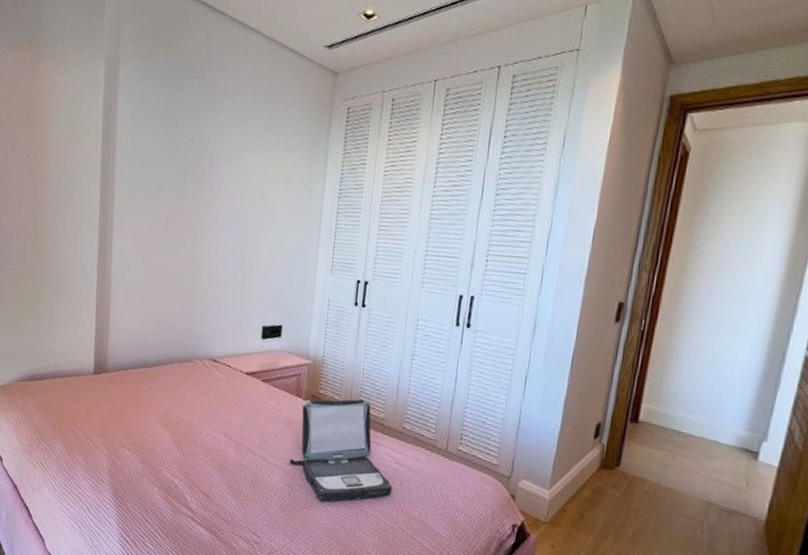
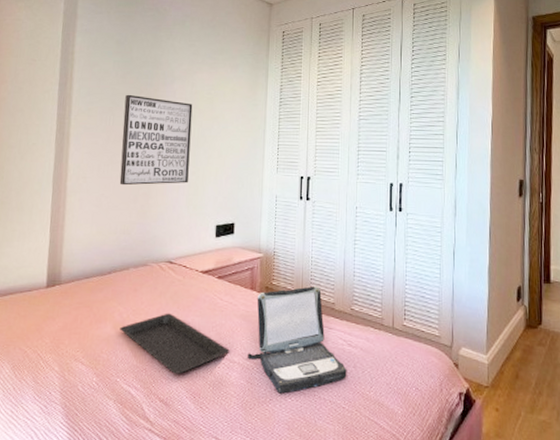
wall art: none [163,177,242,279] -> present [119,94,193,186]
serving tray: none [164,410,272,471] -> present [120,313,230,374]

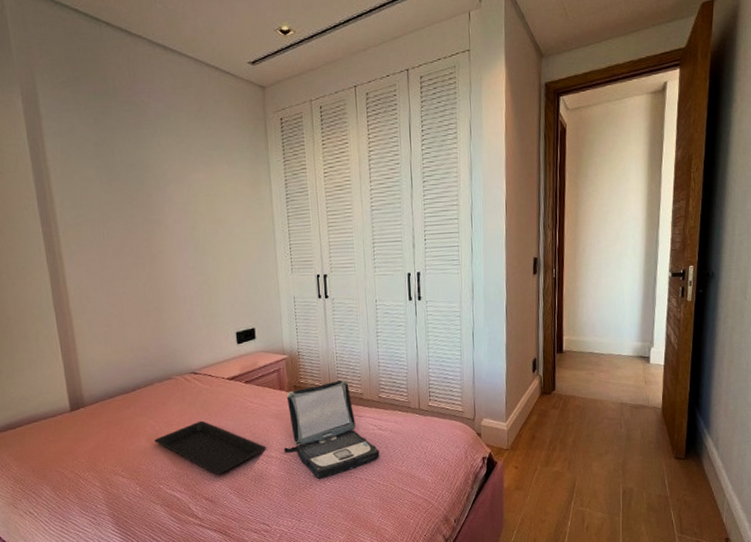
wall art: present [119,94,193,186] -> none [116,203,200,302]

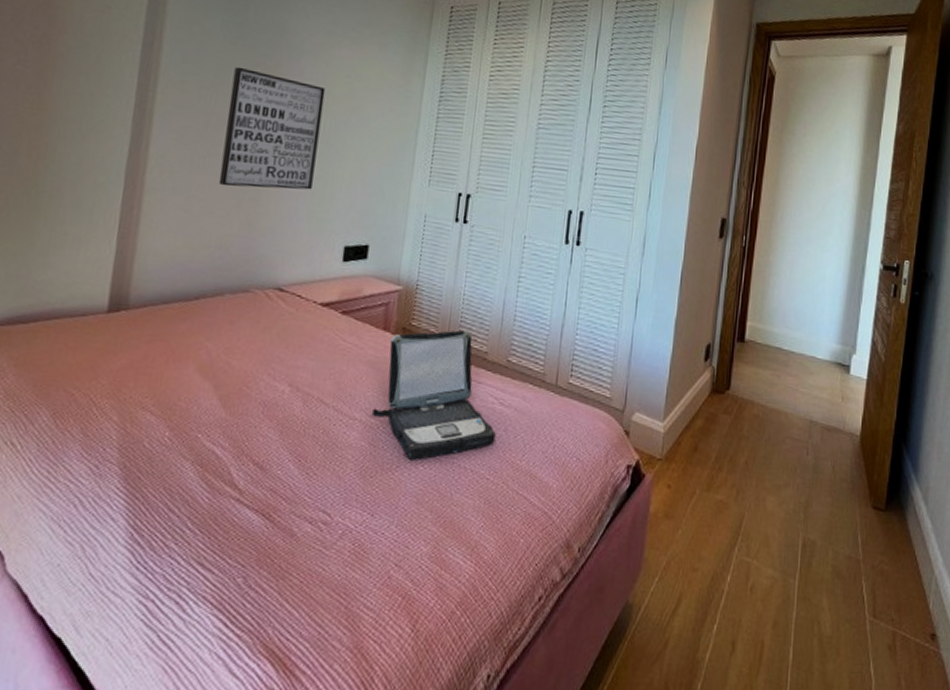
wall art: none [116,203,200,302] -> present [218,66,326,190]
serving tray: present [154,420,267,475] -> none [206,353,351,432]

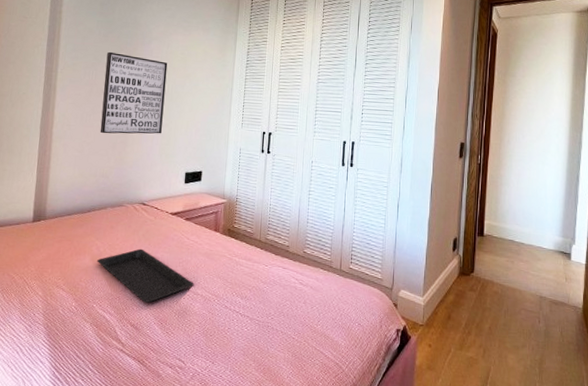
serving tray: none [206,353,351,432] -> present [97,248,194,303]
laptop: present [372,330,496,460] -> none [210,230,298,324]

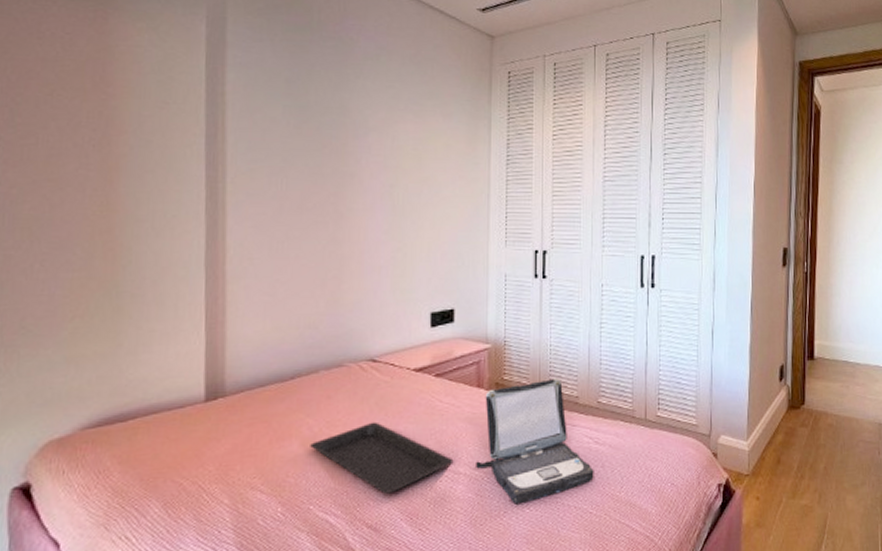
wall art: present [100,51,168,134] -> none [299,150,395,268]
laptop: none [210,230,298,324] -> present [476,379,594,505]

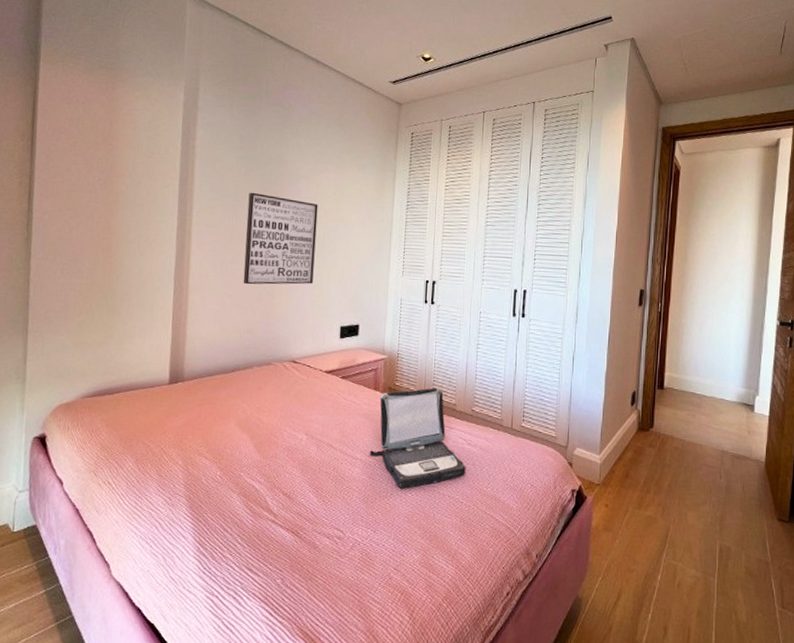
wall art: none [299,150,395,268] -> present [243,192,318,285]
serving tray: present [310,422,454,494] -> none [243,411,353,469]

